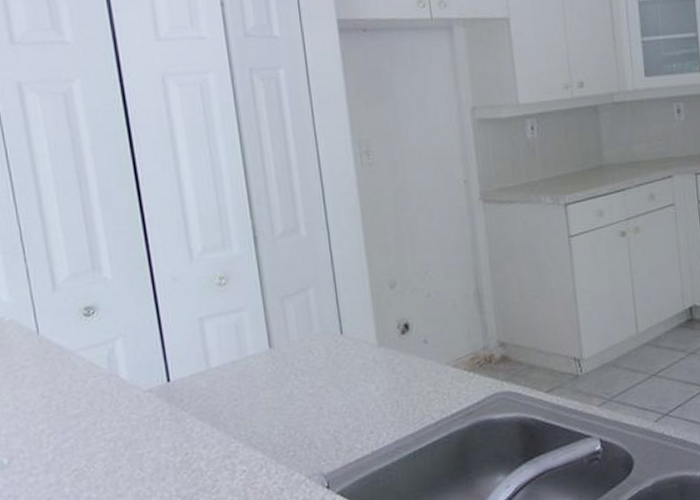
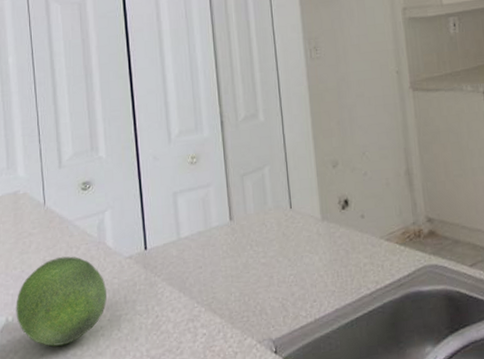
fruit: none [11,390,124,490] -> present [16,256,107,347]

